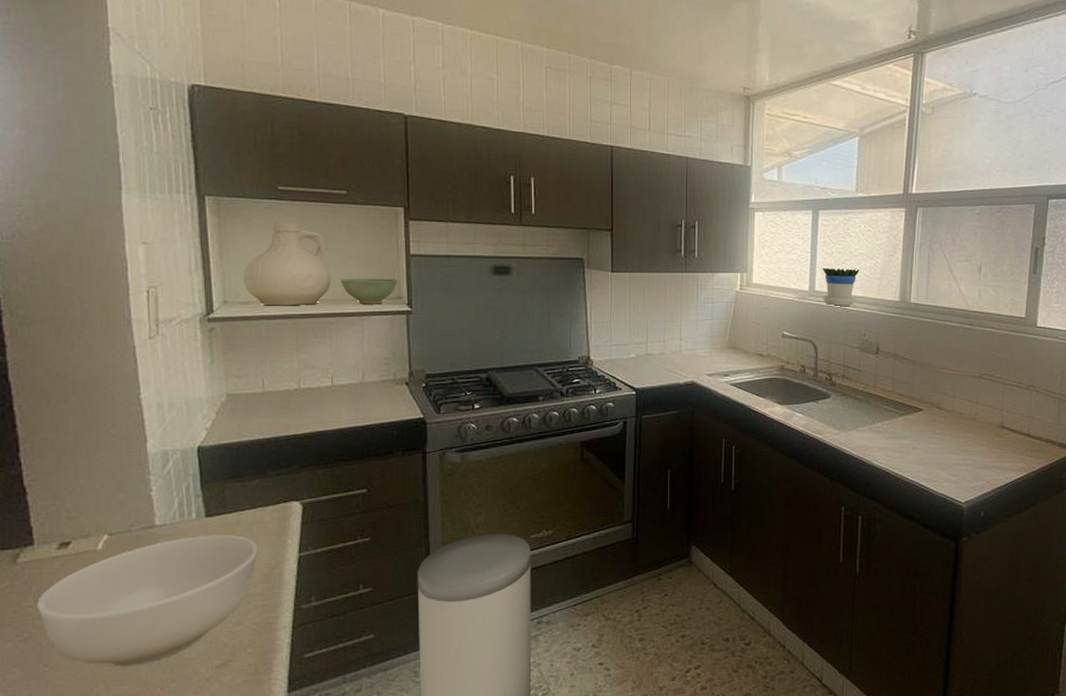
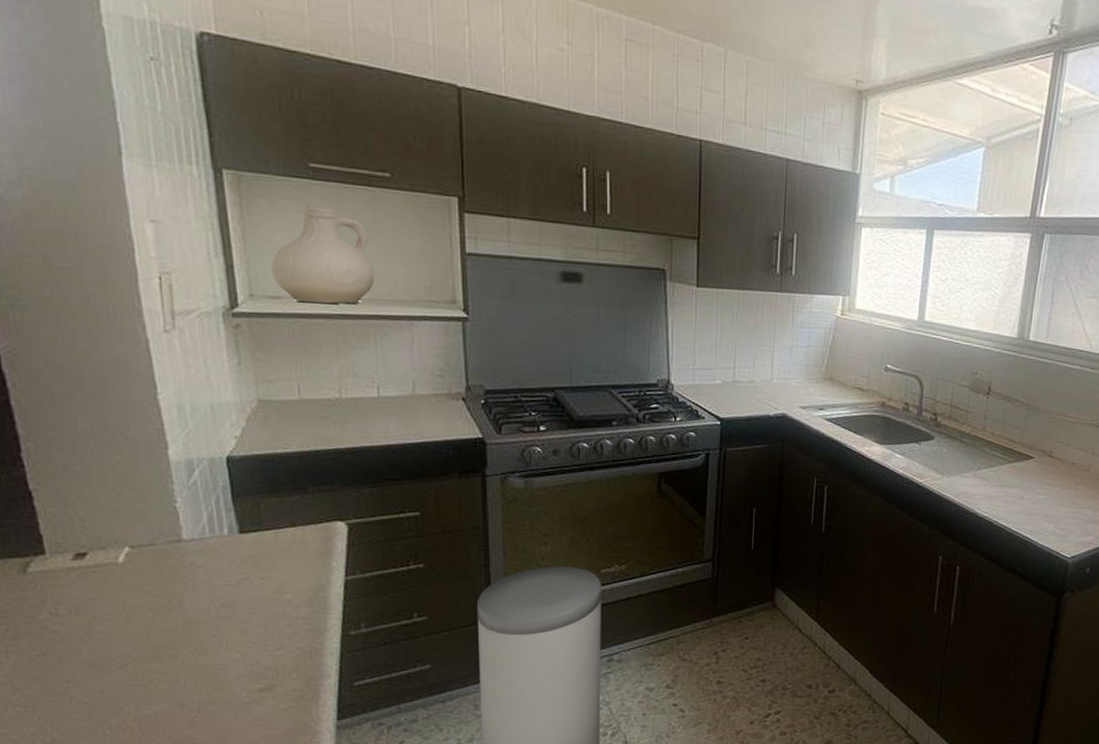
bowl: present [37,534,258,665] -> none [53,552,300,685]
bowl: present [340,278,398,304] -> none [385,275,452,308]
flowerpot: present [823,267,860,306] -> none [932,295,976,340]

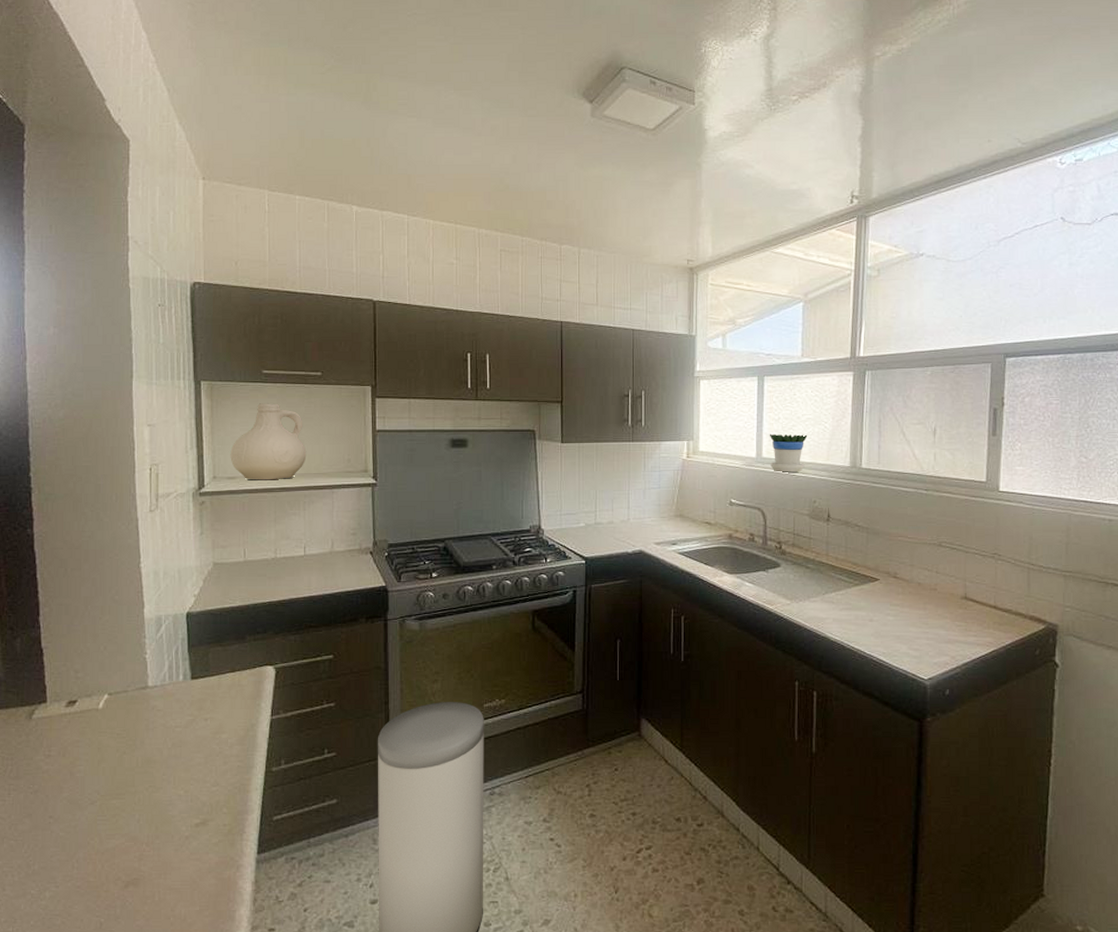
flowerpot: none [932,295,976,340] -> present [770,433,808,472]

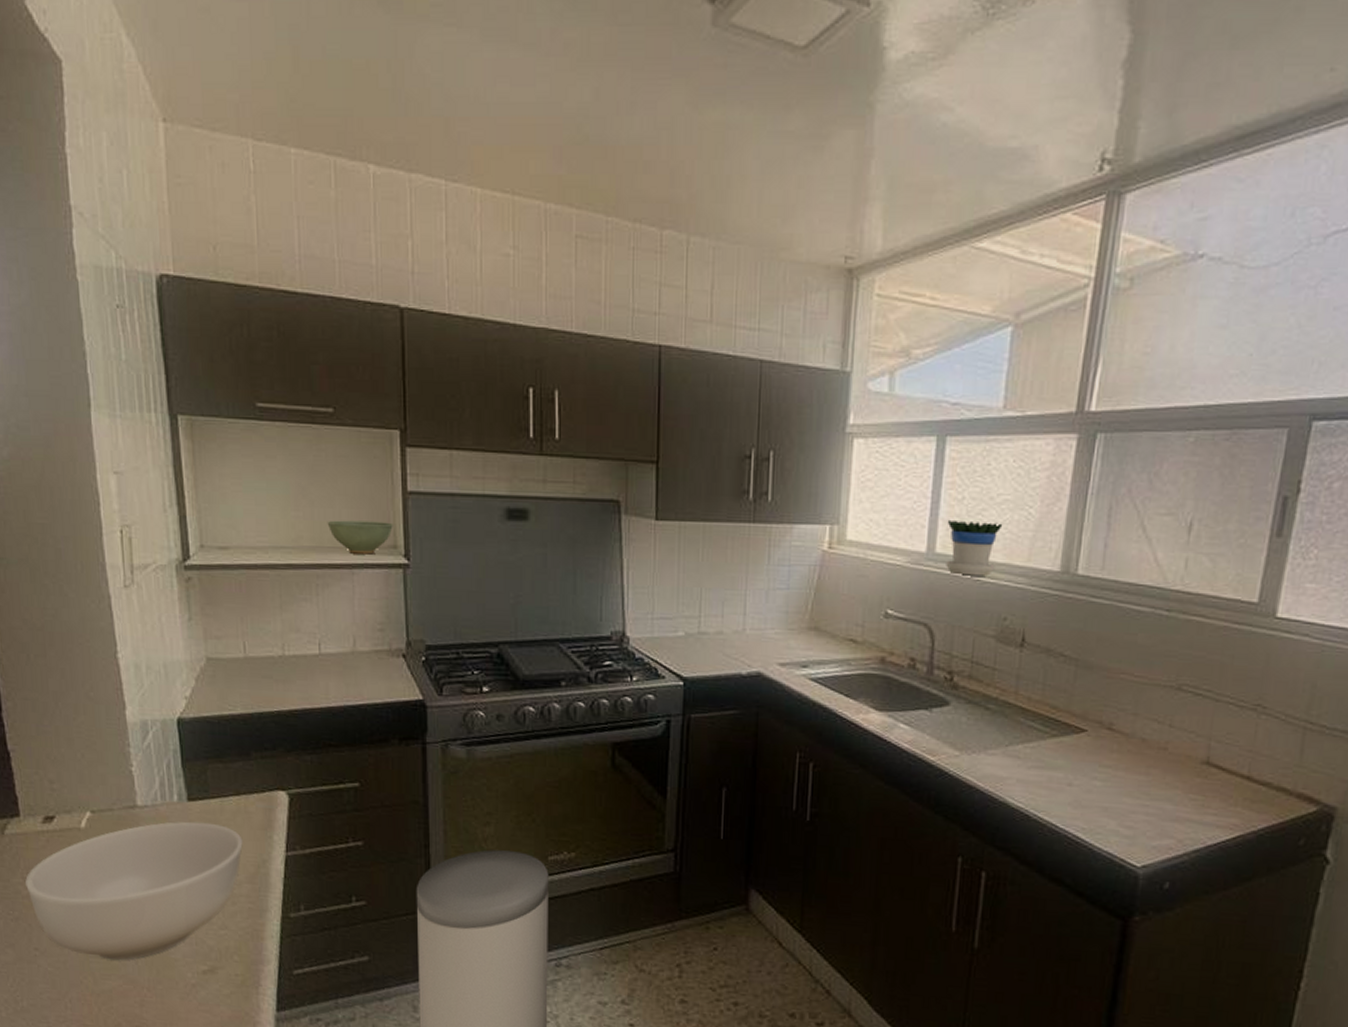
bowl: none [47,696,235,820] -> present [25,821,243,960]
ceramic jug: present [230,403,307,480] -> none [220,448,318,554]
bowl: none [314,453,365,478] -> present [327,520,393,555]

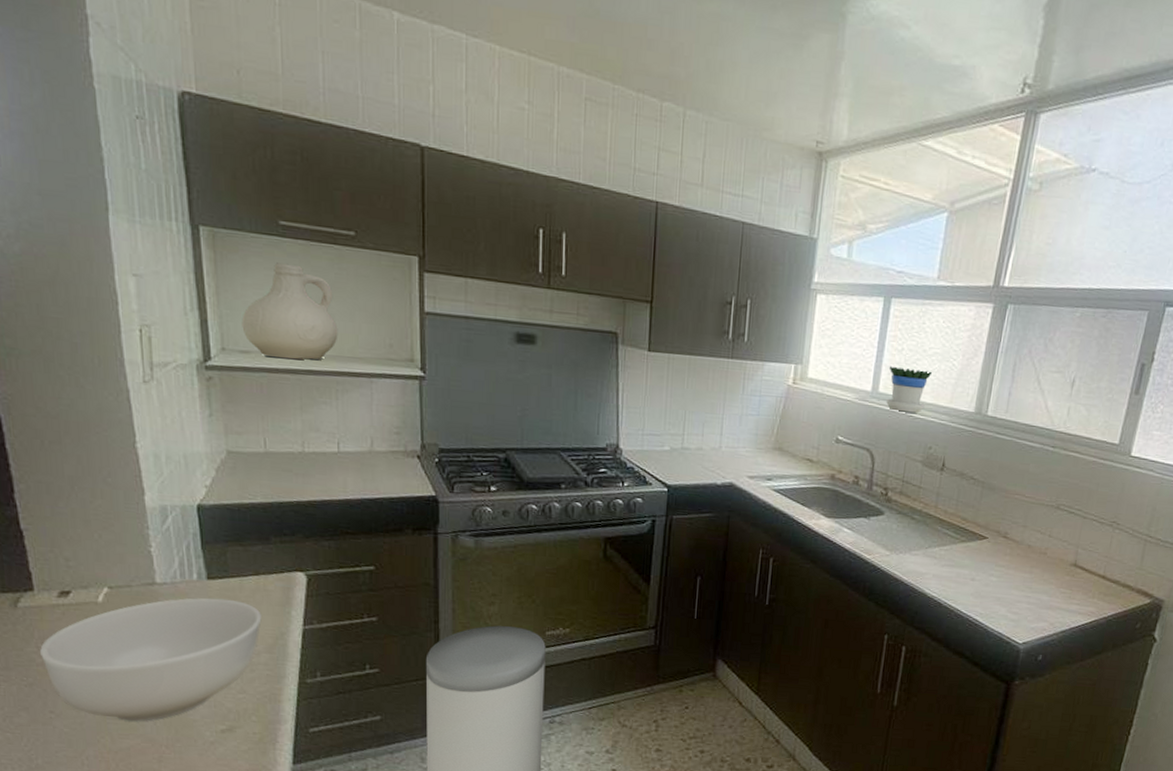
ceramic jug: none [220,448,318,554] -> present [242,262,338,361]
bowl: present [327,520,393,555] -> none [347,333,411,366]

